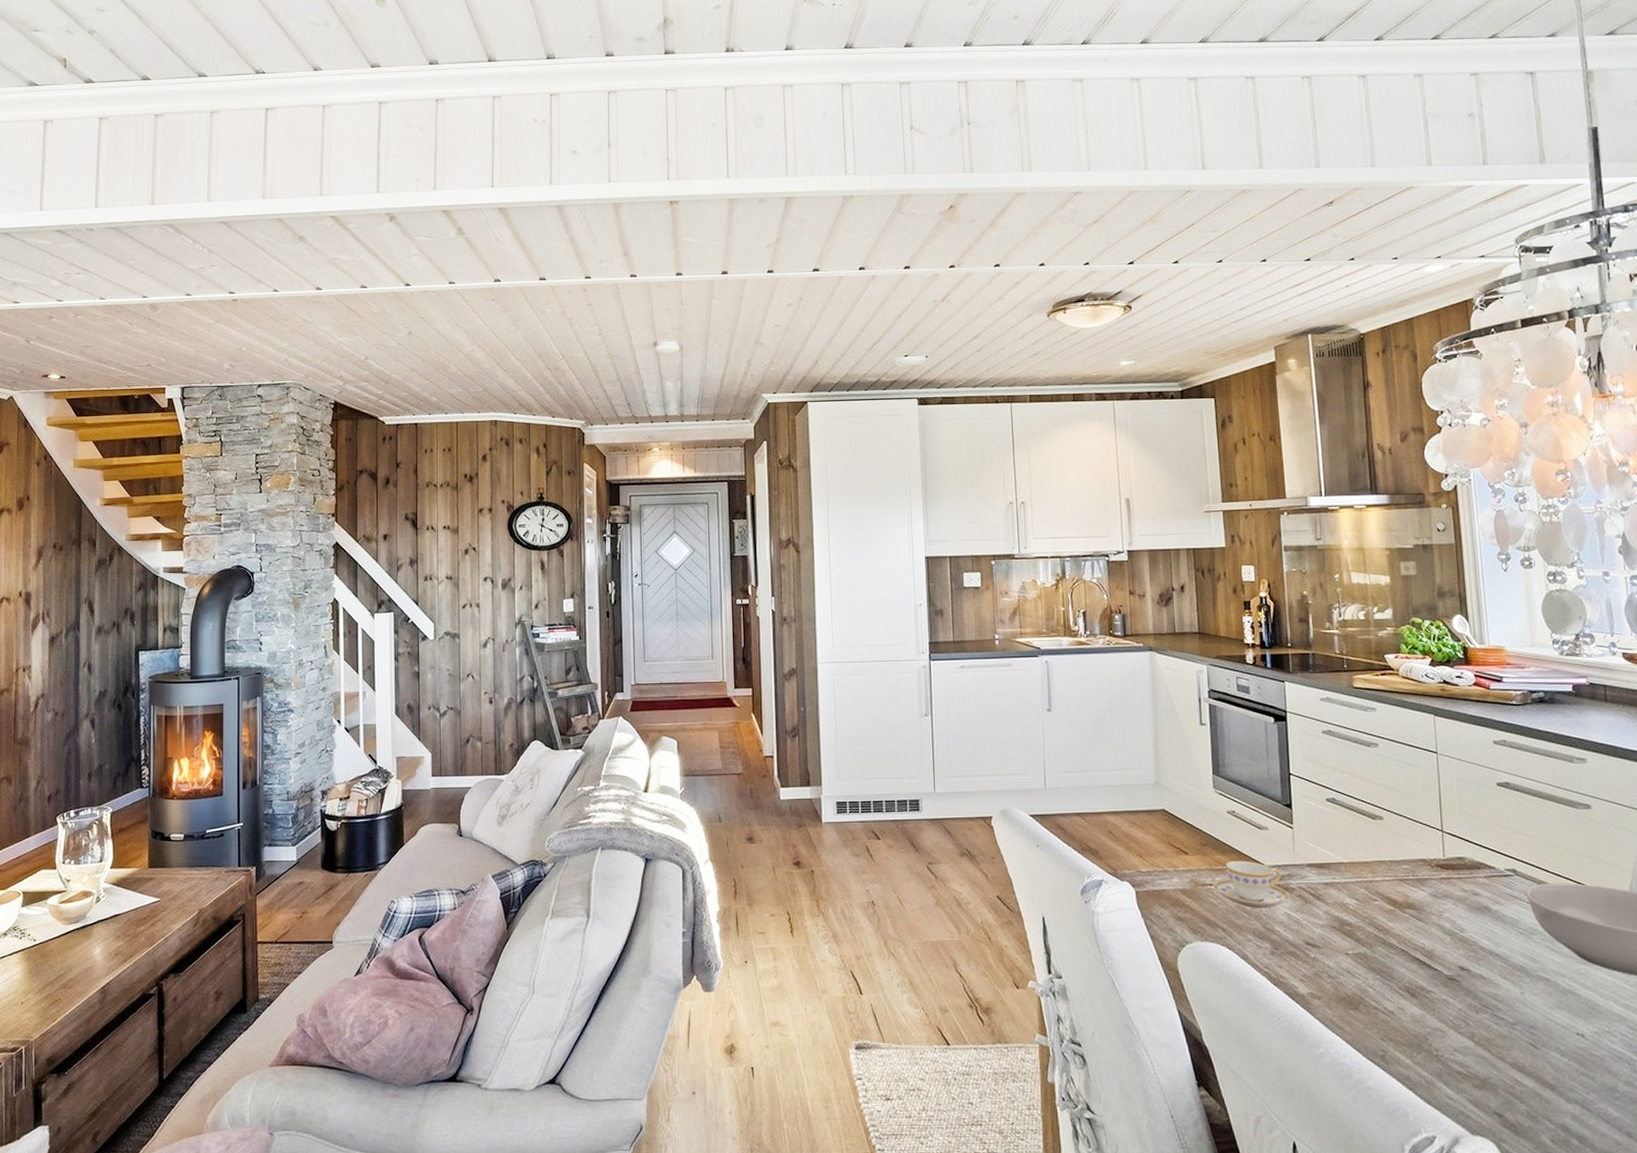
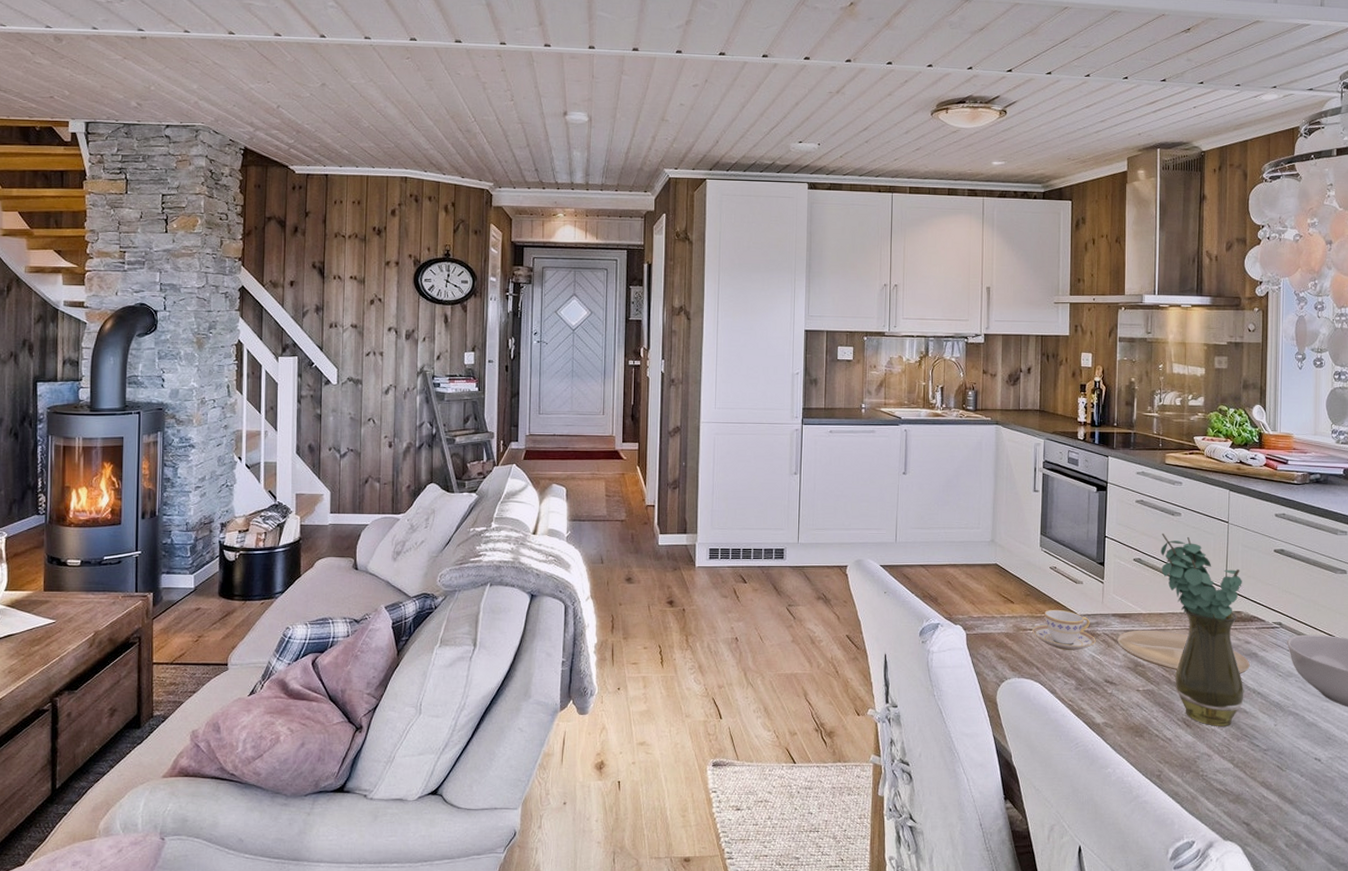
plate: none [1316,882,1482,932] -> present [1117,630,1250,674]
vase: none [1356,767,1479,996] -> present [1161,533,1244,726]

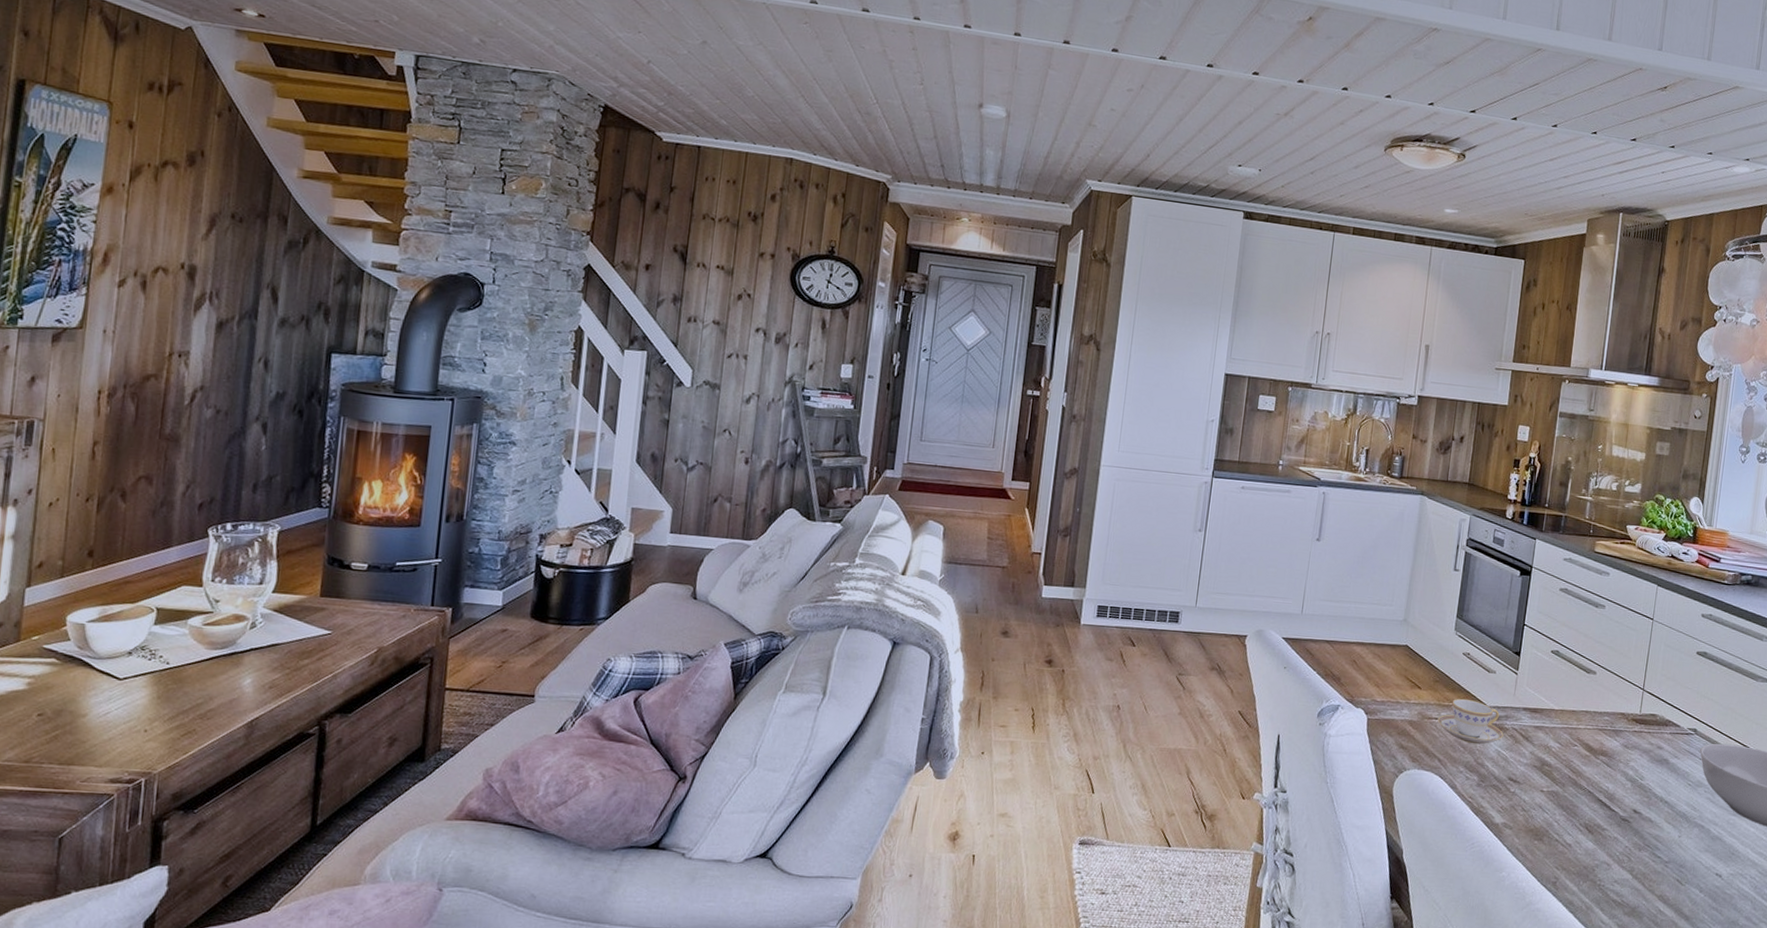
plate: present [1117,630,1250,674] -> none [1525,727,1660,781]
vase: present [1161,533,1244,726] -> none [1579,625,1661,835]

